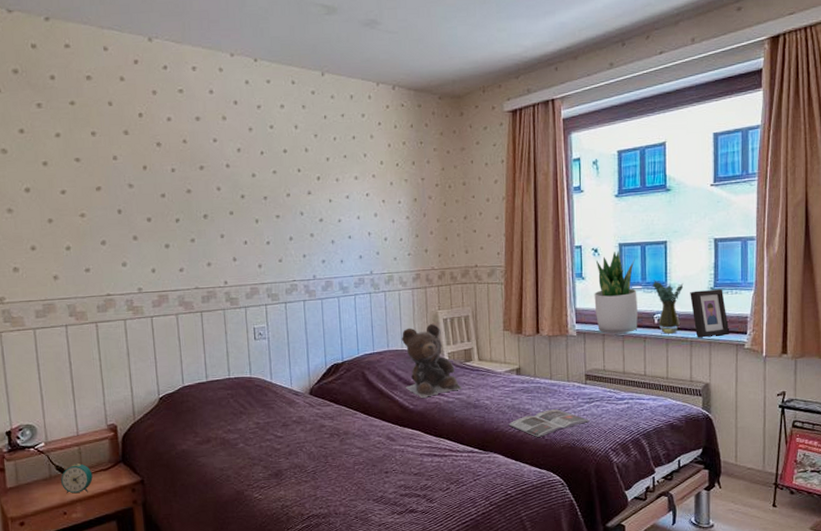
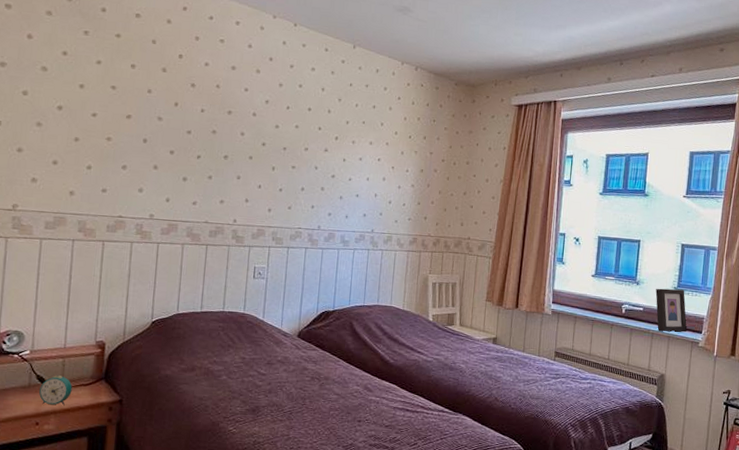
teddy bear: present [401,323,462,398] -> none [388,285,441,354]
magazine: present [508,409,590,438] -> none [479,380,554,406]
planter: present [594,250,638,335] -> none [570,242,611,319]
vase: present [652,279,684,334] -> none [624,272,651,325]

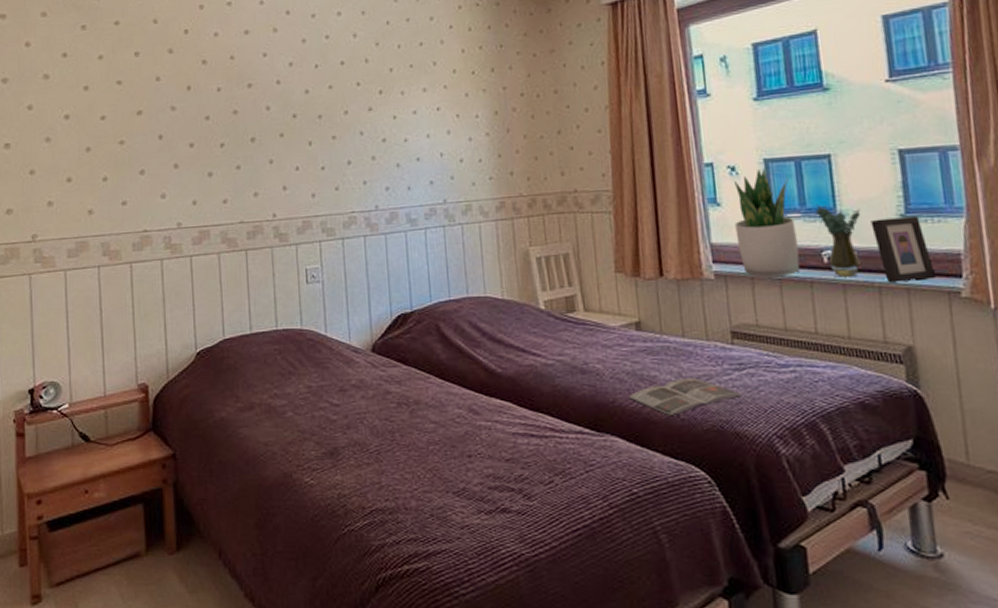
alarm clock: present [39,374,73,405] -> none [84,429,119,468]
magazine: none [479,380,554,406] -> present [628,378,742,417]
planter: none [570,242,611,319] -> present [733,168,800,278]
vase: none [624,272,651,325] -> present [815,203,861,277]

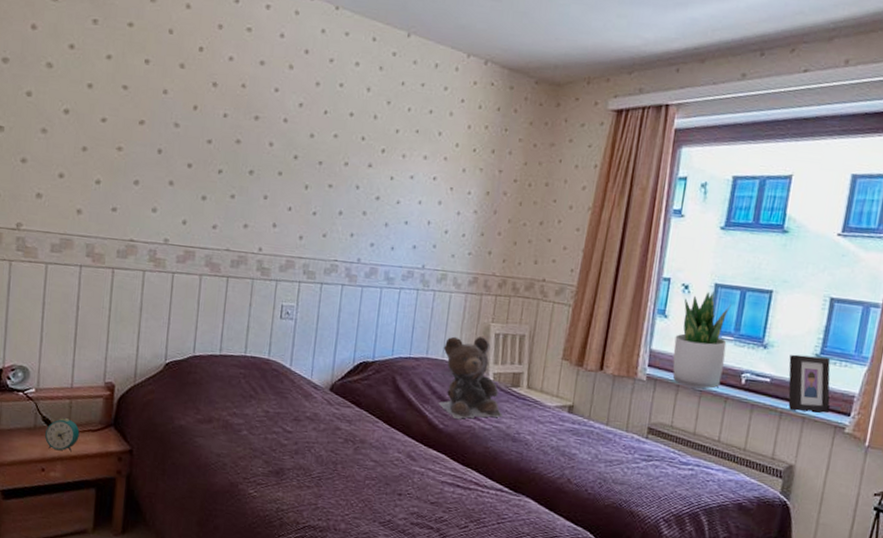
alarm clock: none [84,429,119,468] -> present [45,417,80,451]
teddy bear: none [483,263,564,359] -> present [438,335,502,419]
magazine: present [628,378,742,417] -> none [548,459,644,490]
vase: present [815,203,861,277] -> none [745,331,784,400]

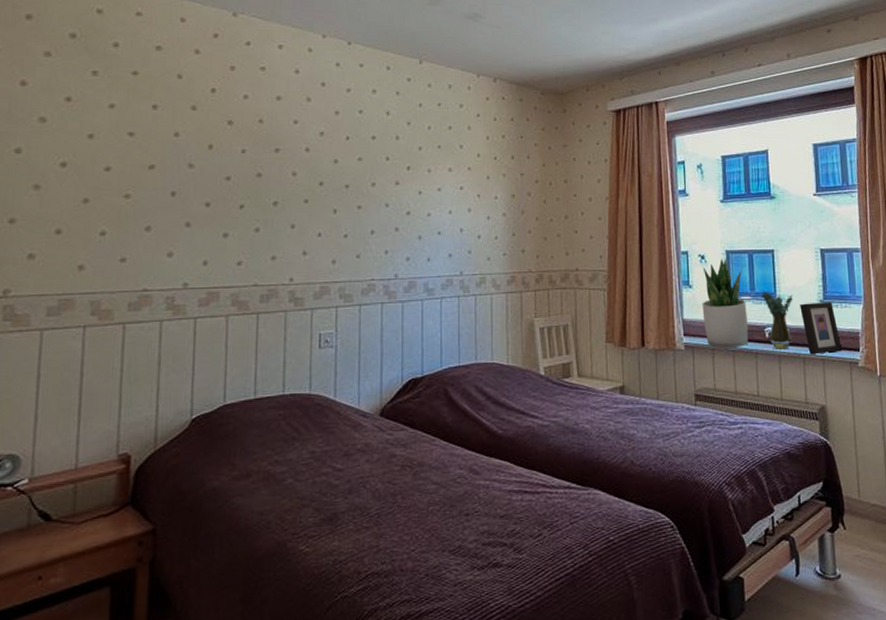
alarm clock: present [45,417,80,451] -> none [42,506,88,550]
teddy bear: present [438,335,502,419] -> none [491,332,559,421]
vase: none [745,331,784,400] -> present [762,289,793,350]

